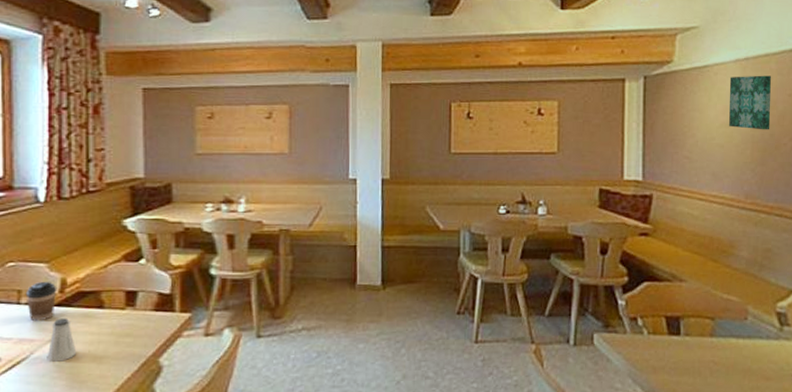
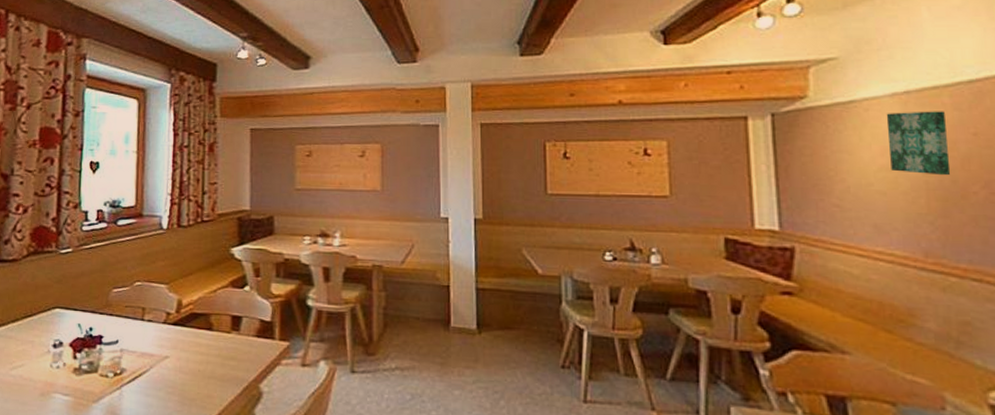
coffee cup: present [25,281,57,321] -> none [148,301,174,337]
saltshaker: present [47,318,77,362] -> none [163,337,189,378]

